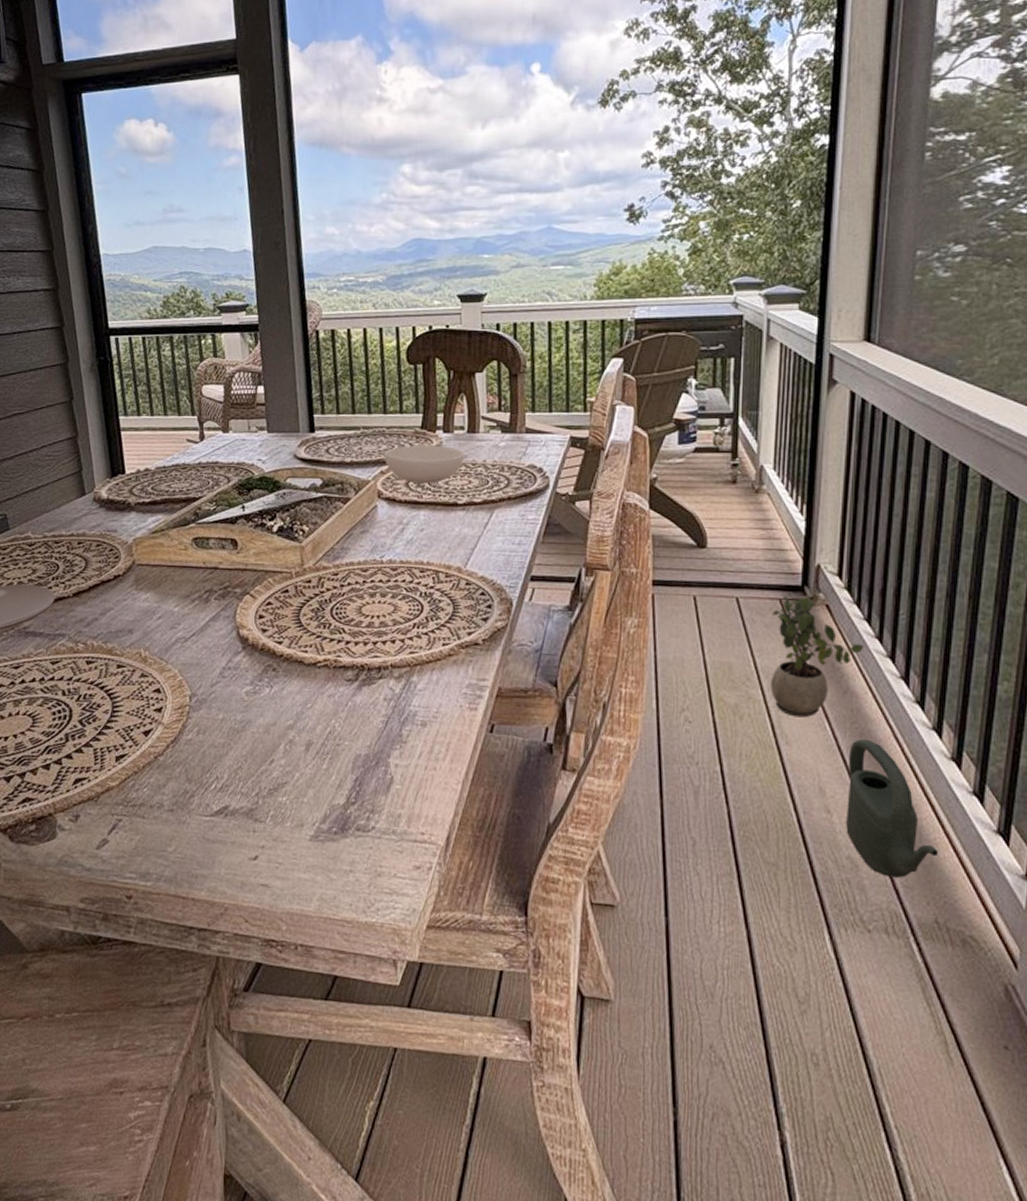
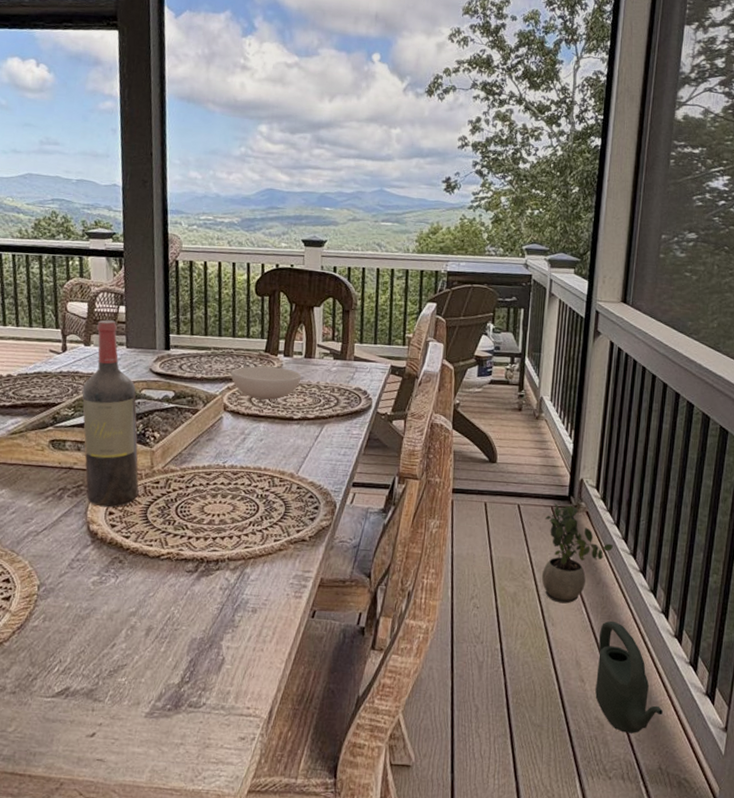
wine bottle: none [223,402,290,610] -> present [82,319,139,508]

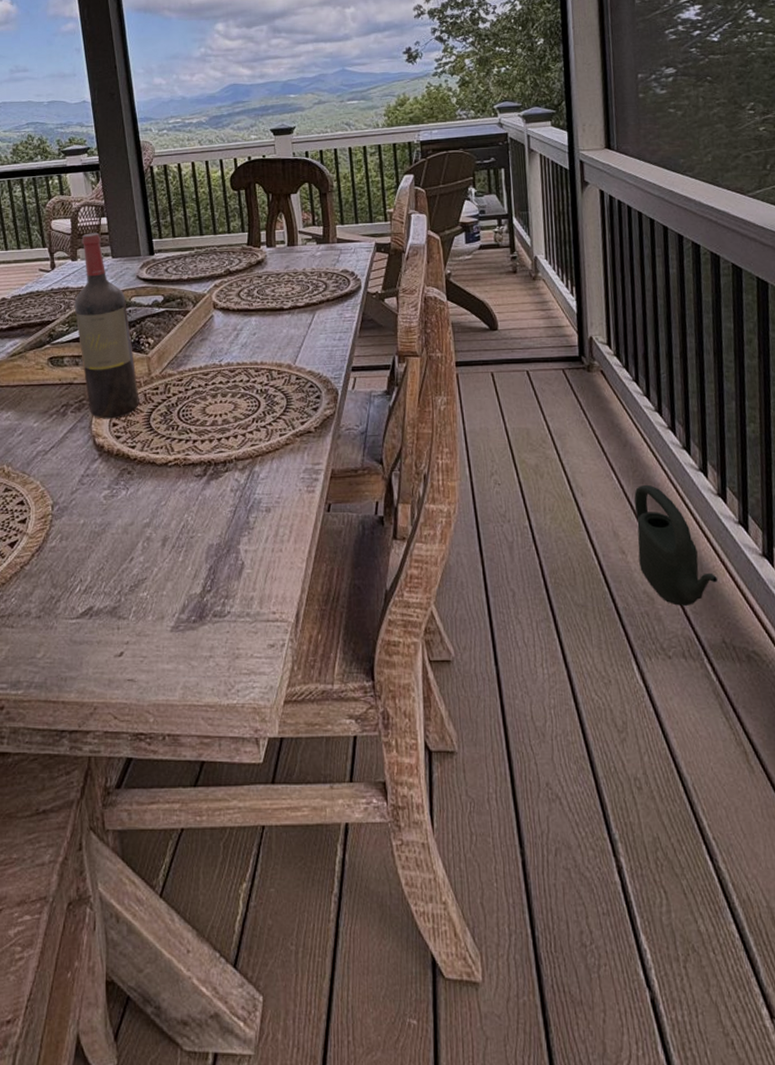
bowl: present [231,366,302,400] -> none [217,259,287,293]
potted plant: present [541,502,614,604] -> none [557,364,636,471]

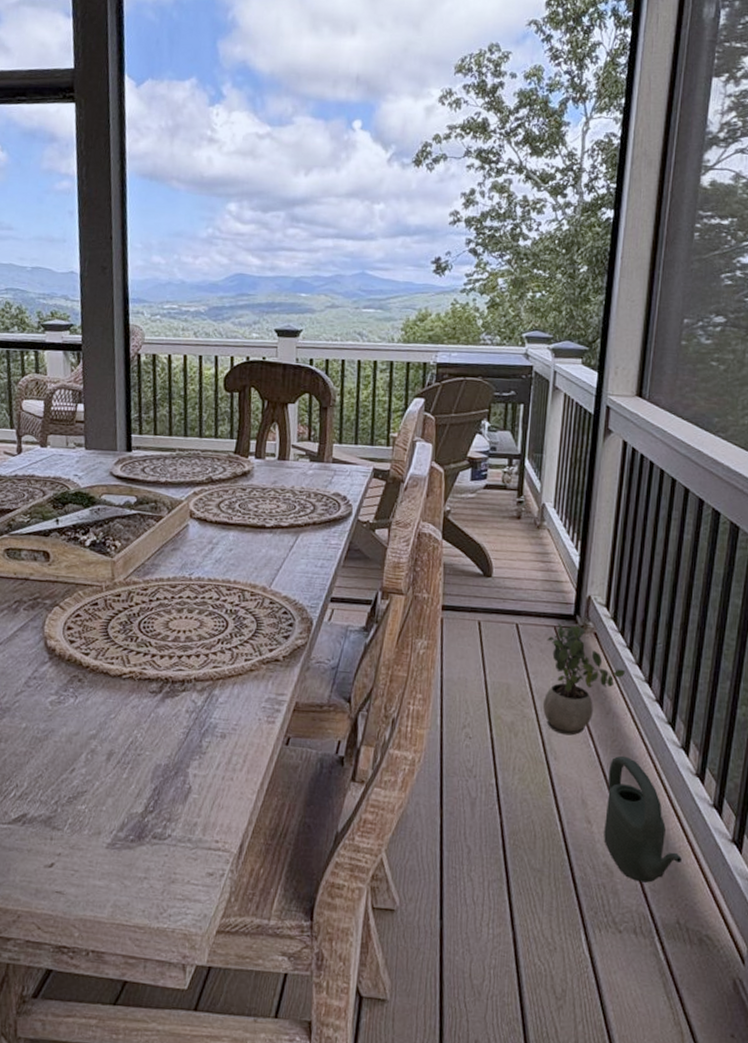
wine bottle: present [74,233,139,419] -> none [38,419,99,622]
potted plant: none [557,364,636,471] -> present [542,622,626,736]

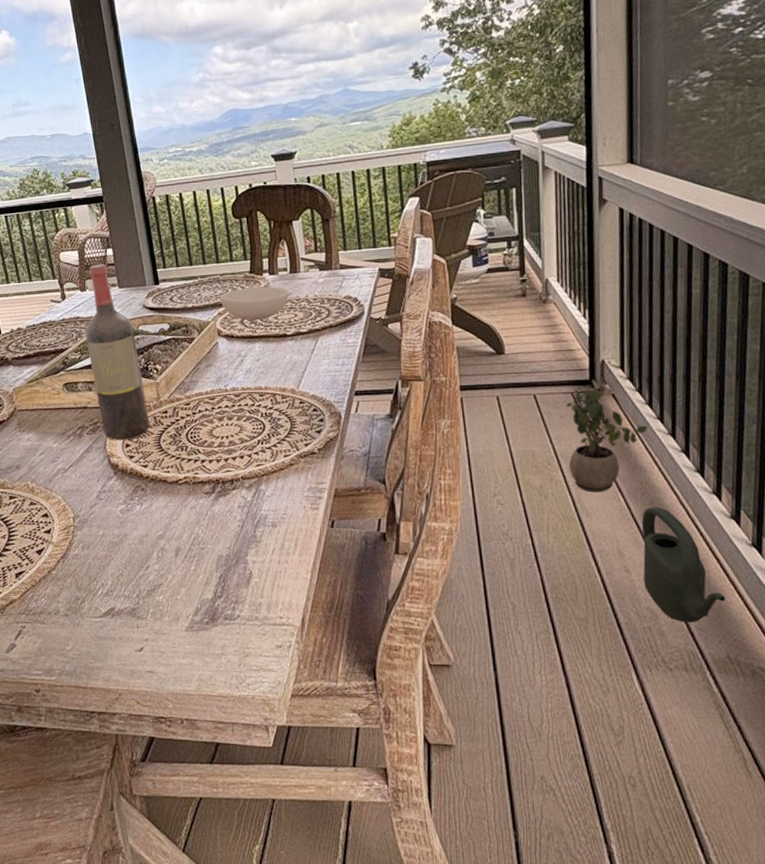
wine bottle: none [38,419,99,622] -> present [85,264,150,440]
bowl: none [197,469,275,506] -> present [220,286,290,320]

